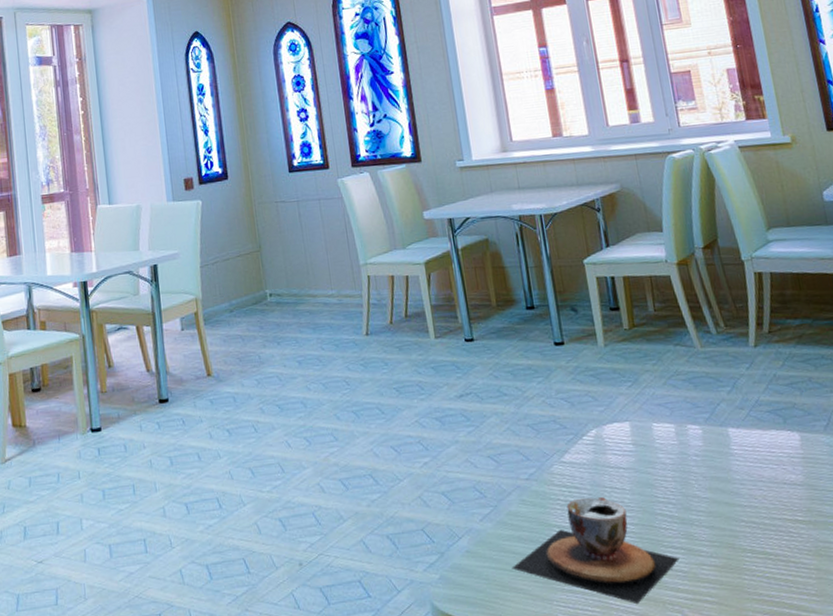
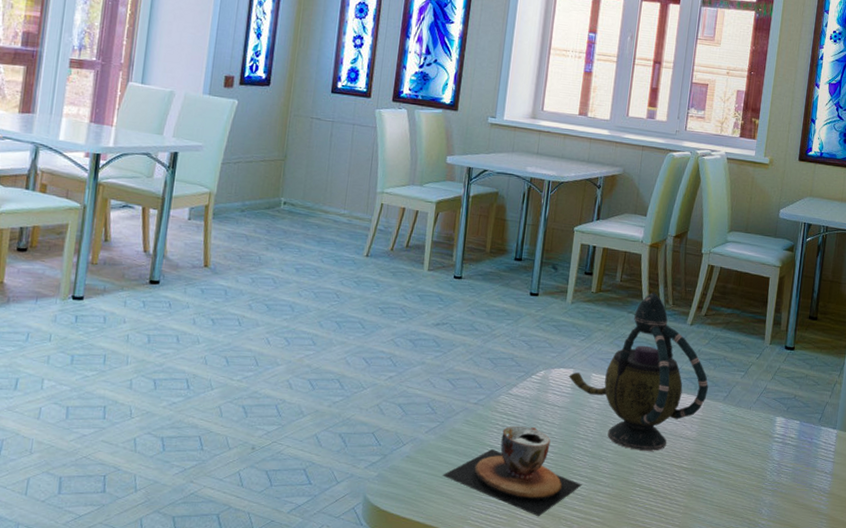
teapot: none [626,316,802,508] -> present [569,292,709,451]

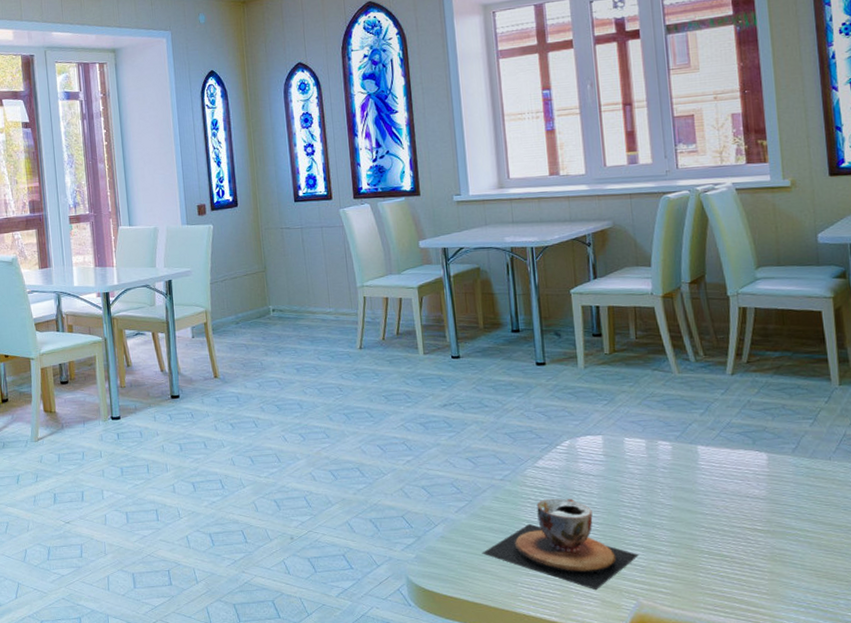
teapot: present [569,292,709,451] -> none [598,345,770,515]

